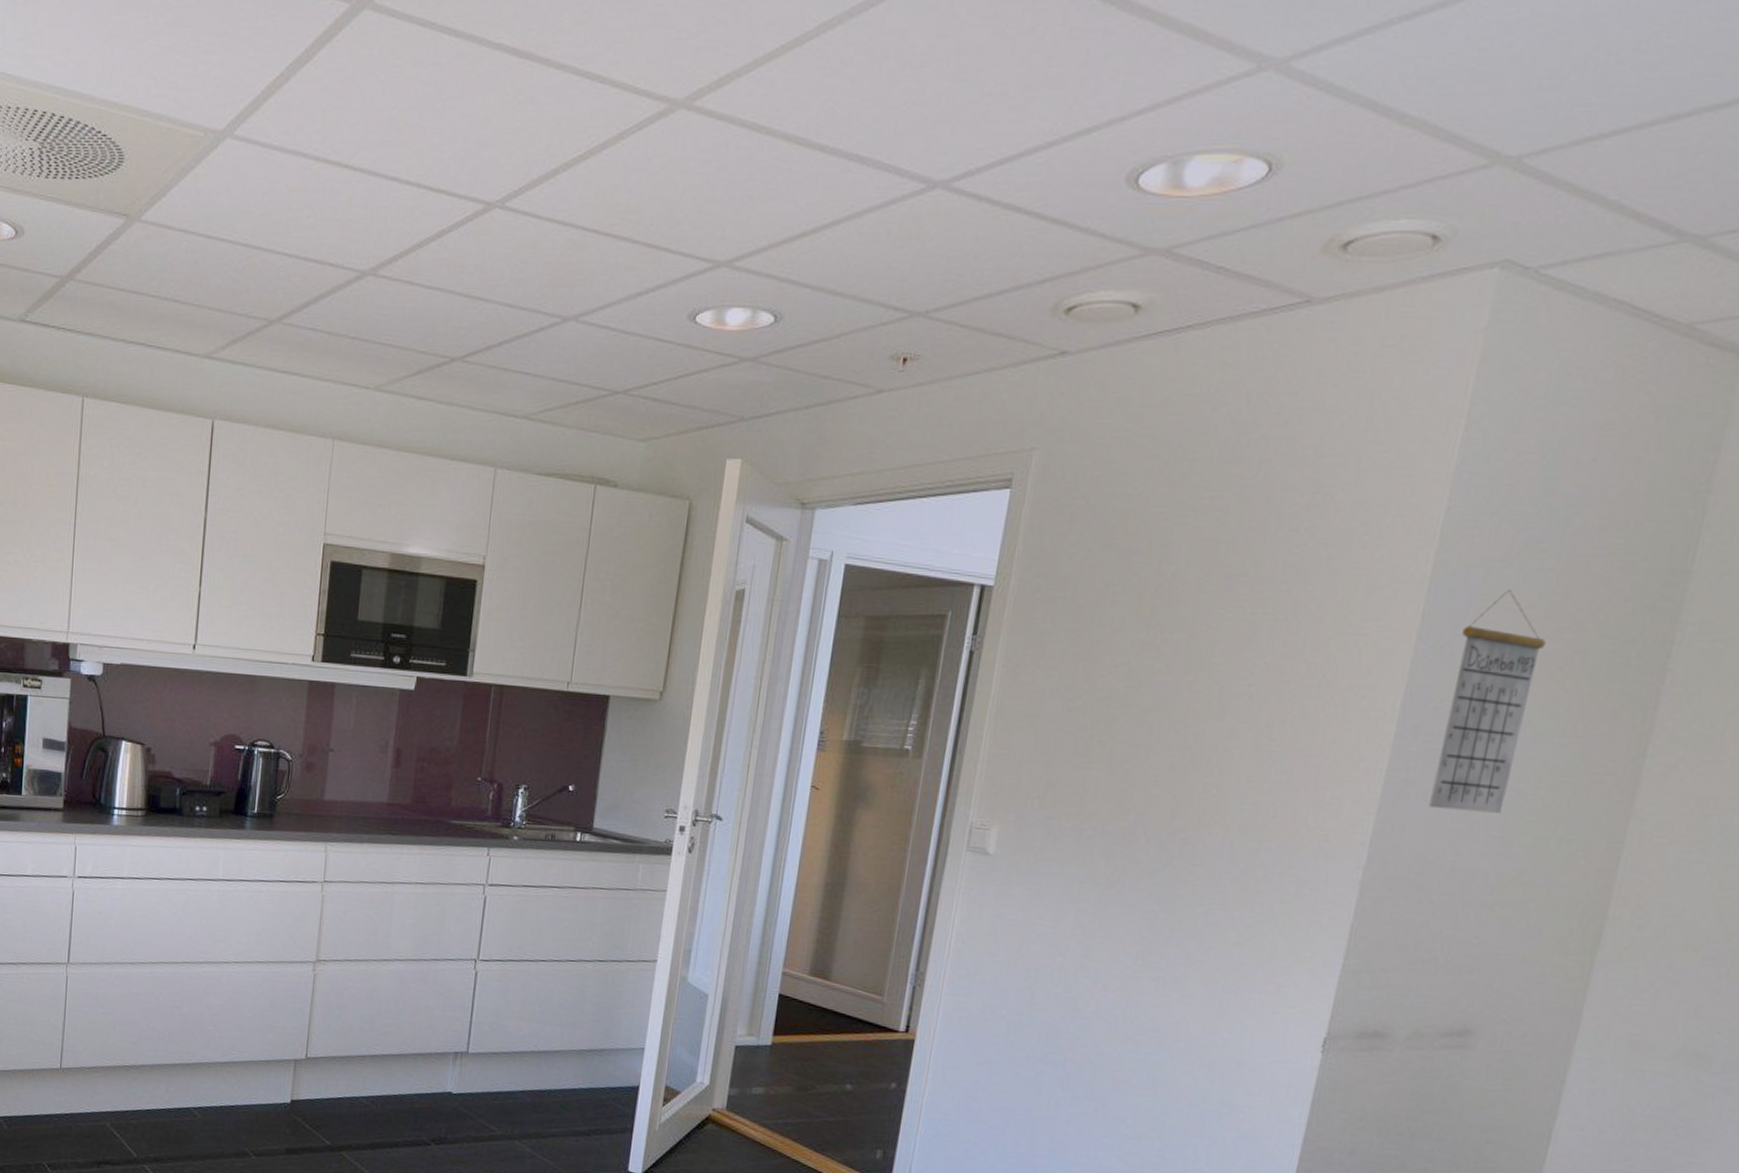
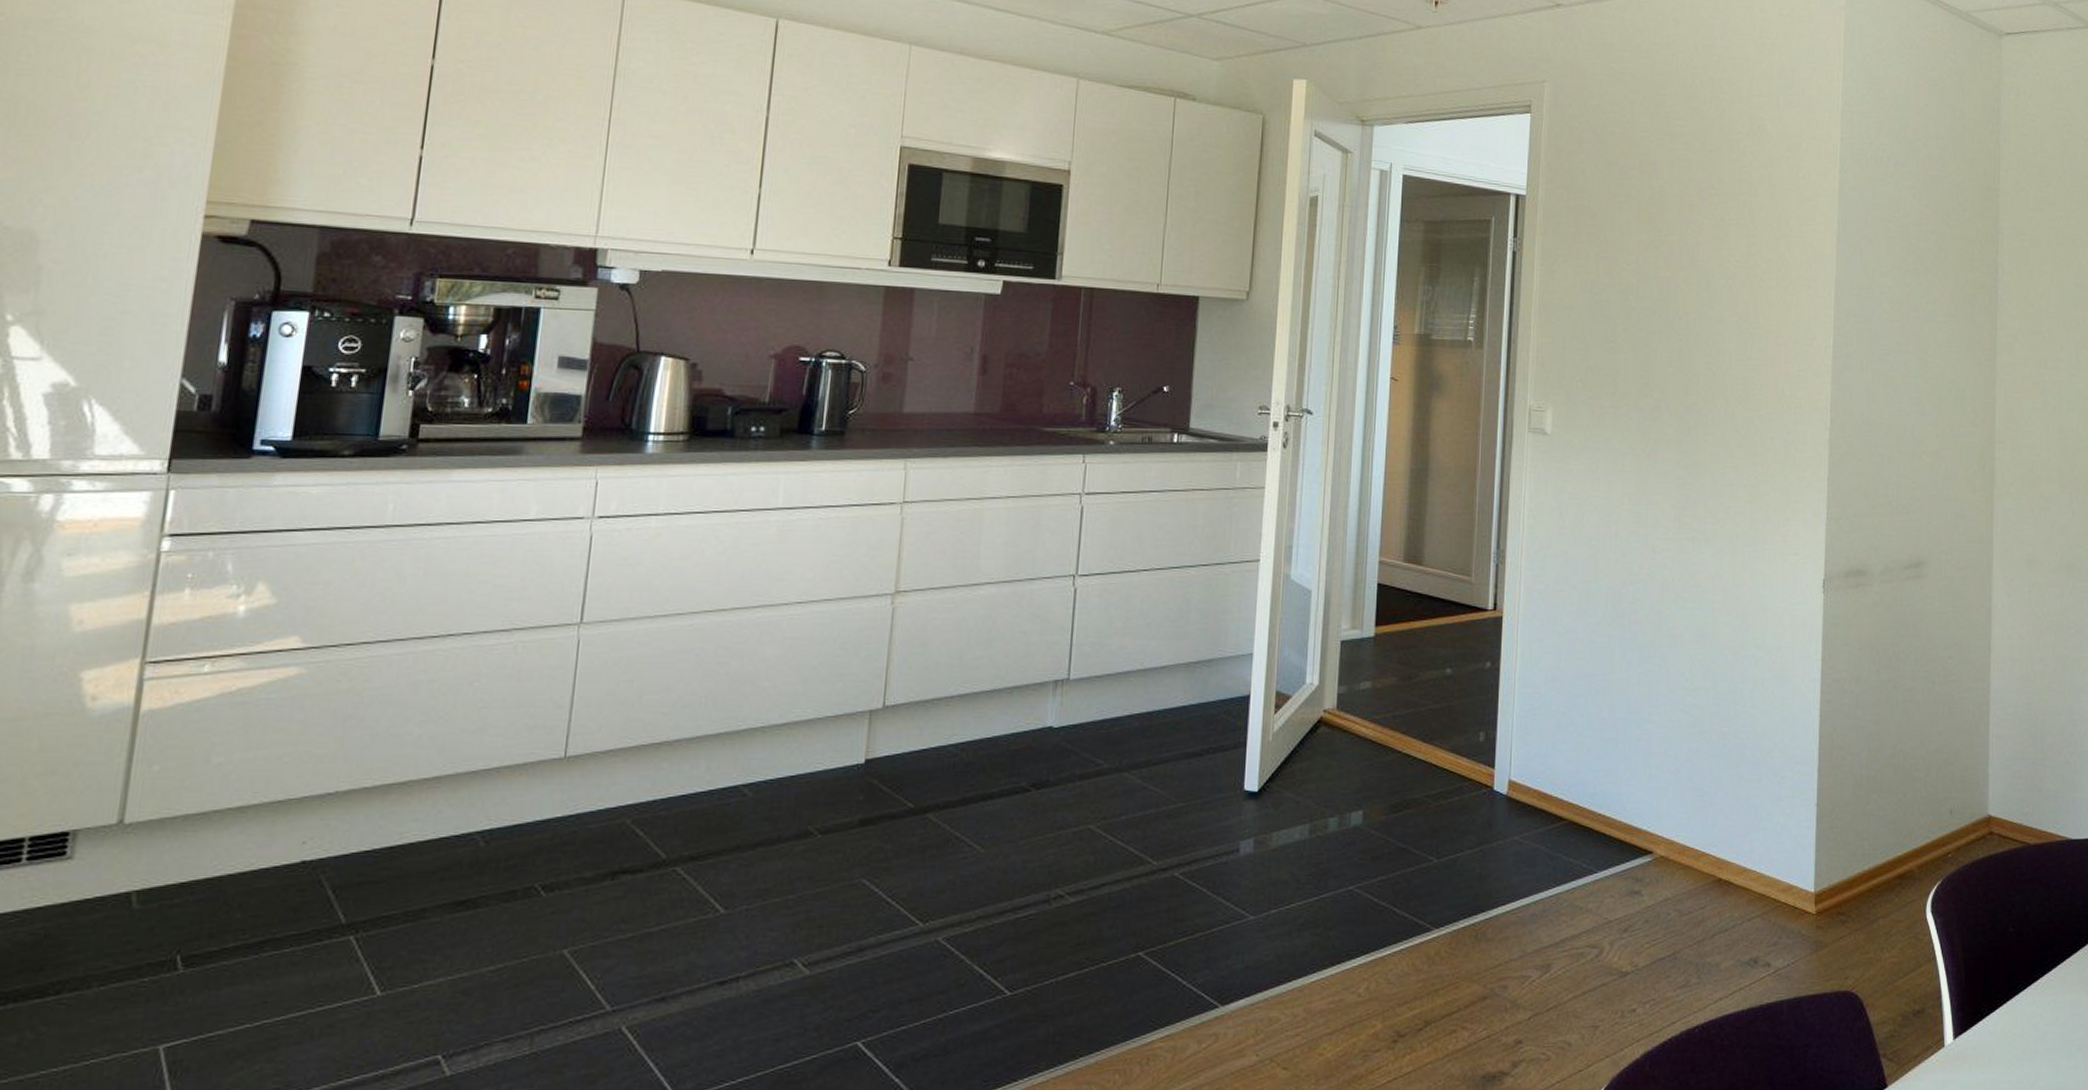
calendar: present [1429,590,1546,813] -> none [1866,202,1920,379]

